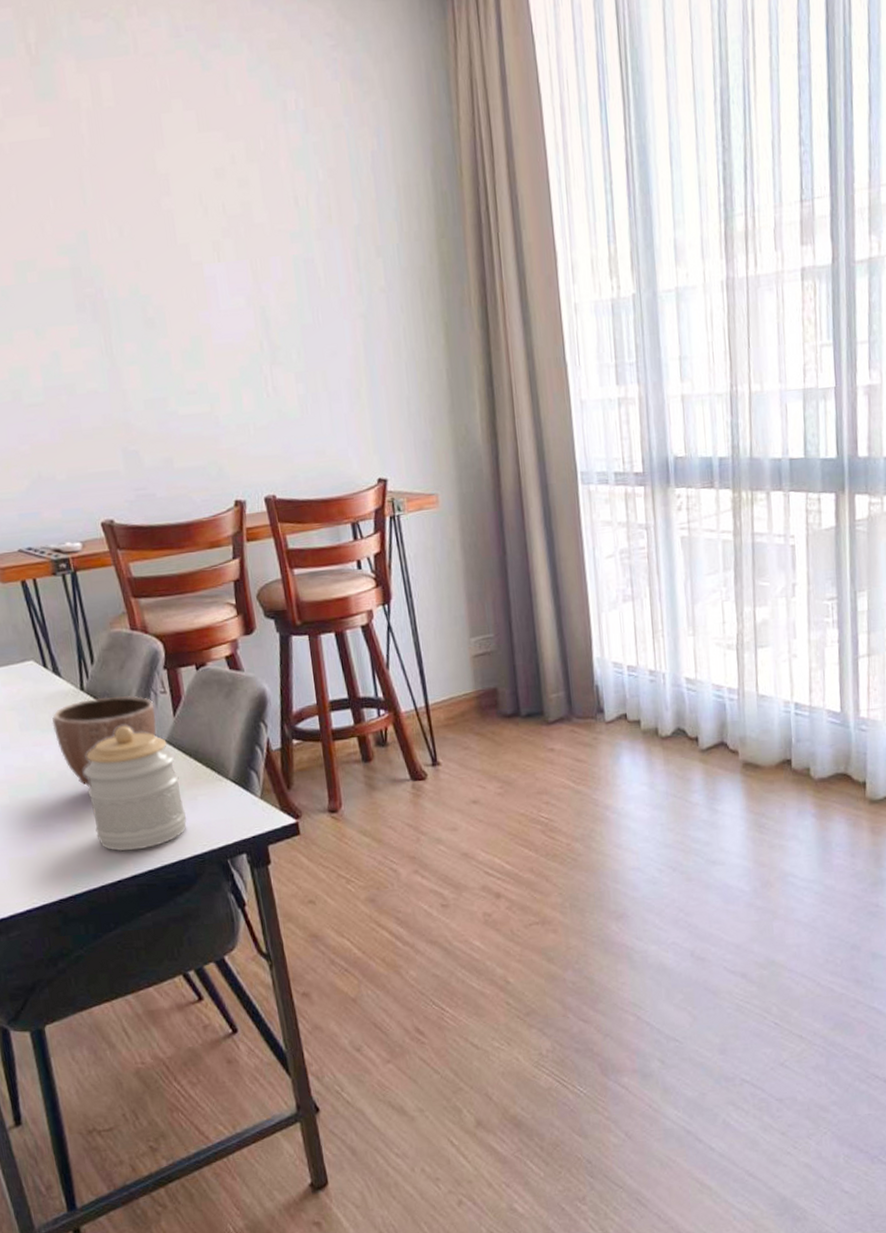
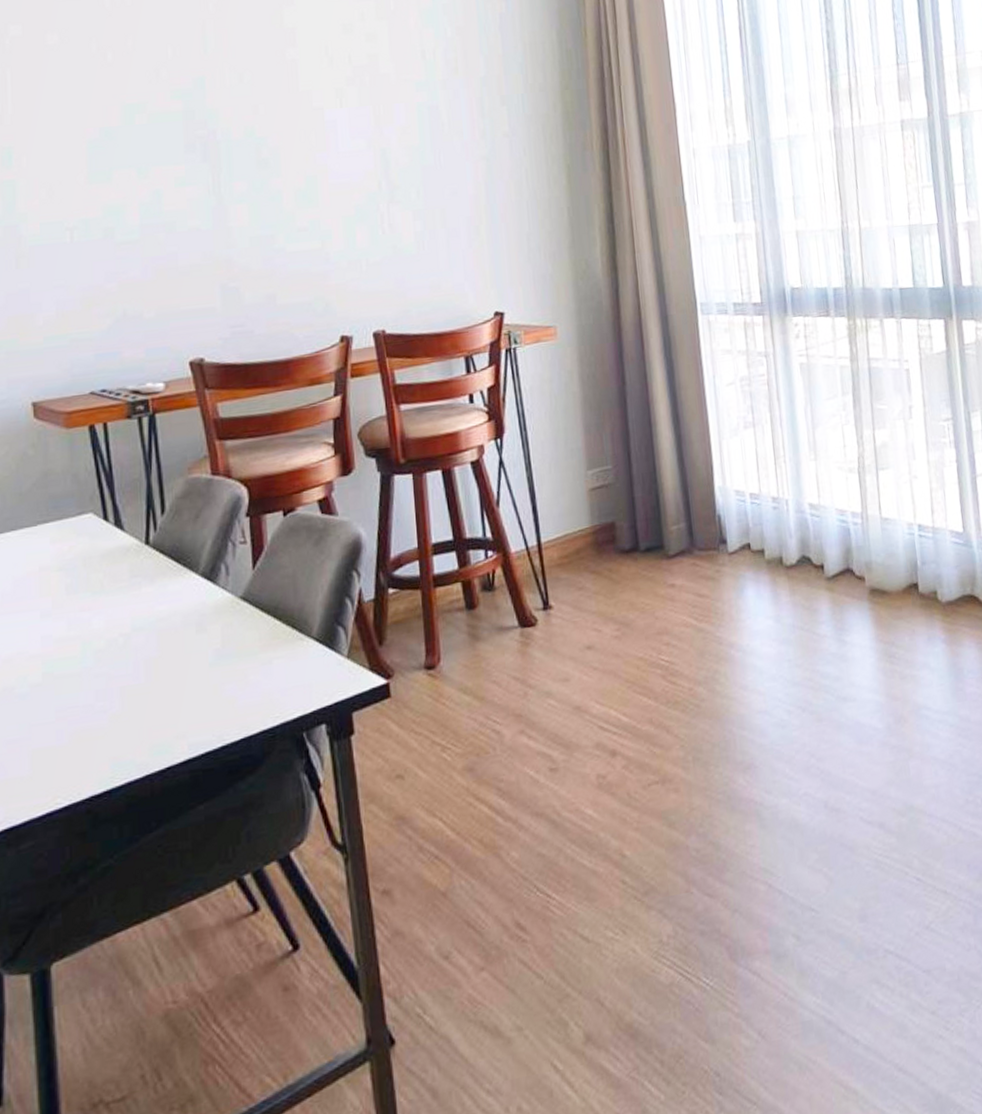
decorative bowl: present [52,695,157,788] -> none [106,547,232,657]
jar: present [83,726,187,852] -> none [138,582,258,732]

